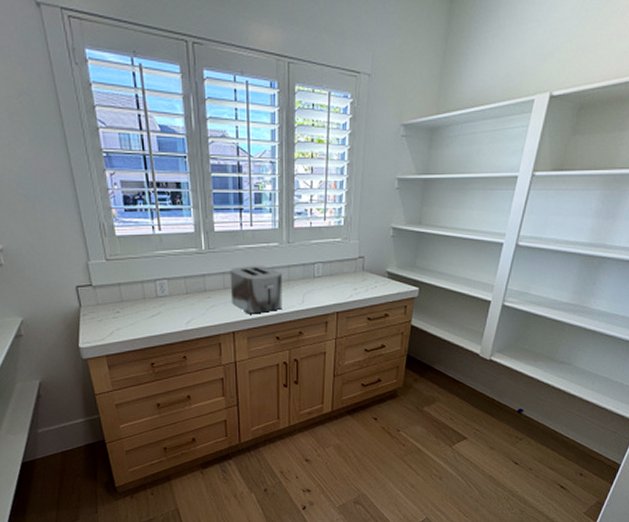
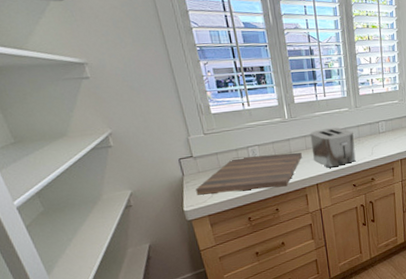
cutting board: none [94,291,218,332] -> present [196,152,302,195]

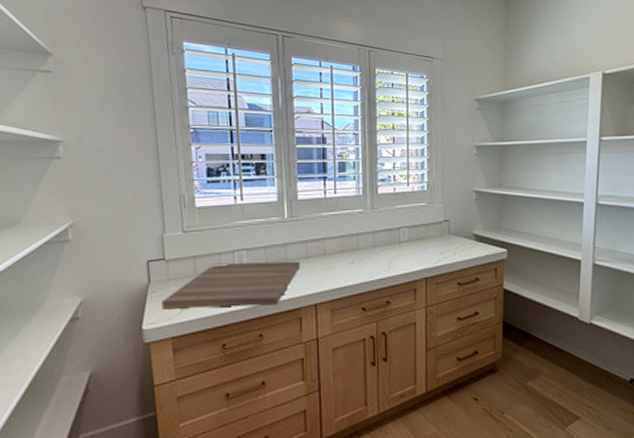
toaster: present [310,127,356,169] -> none [313,231,368,285]

